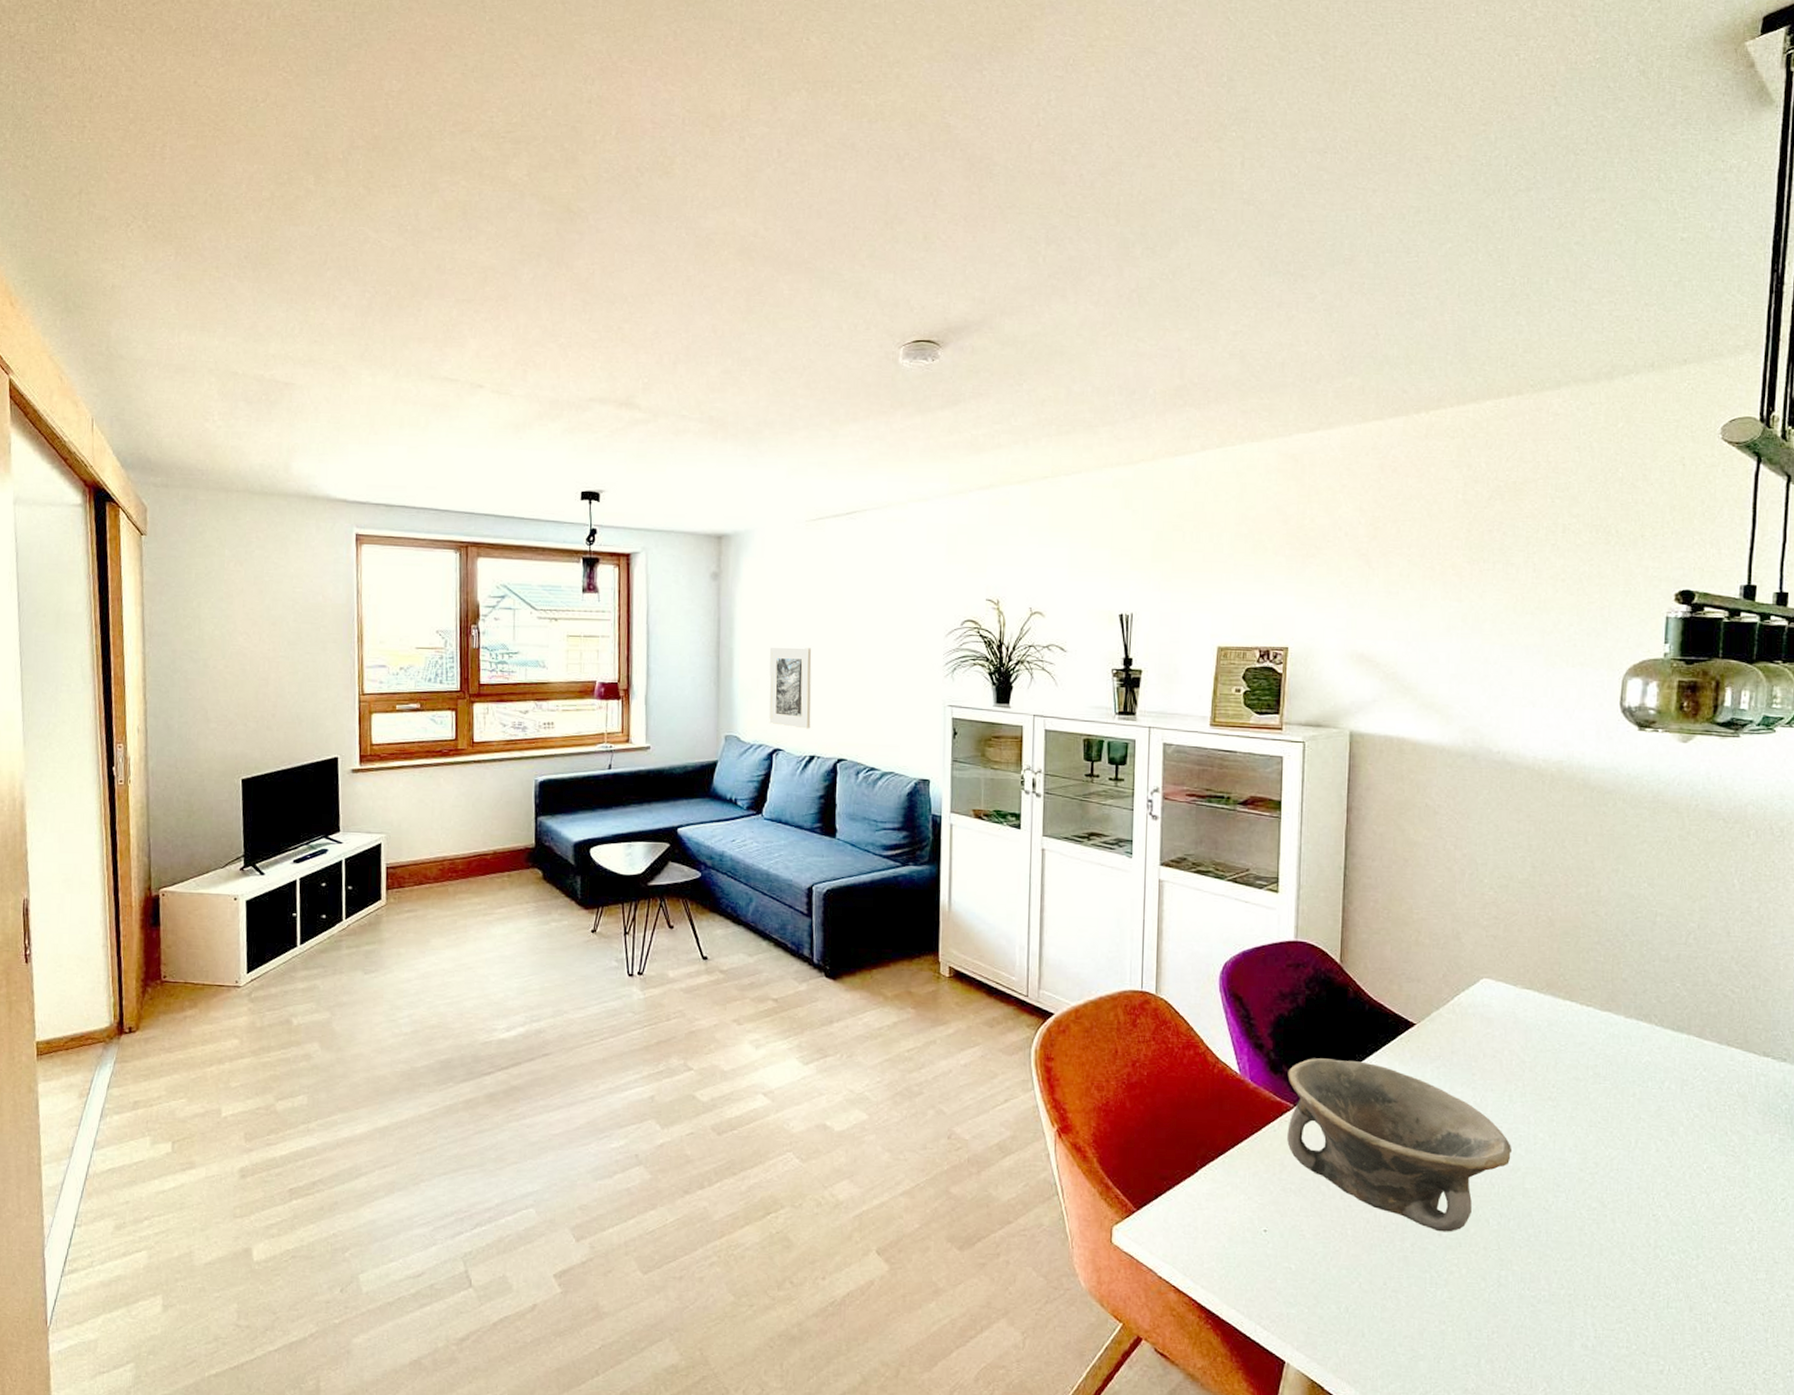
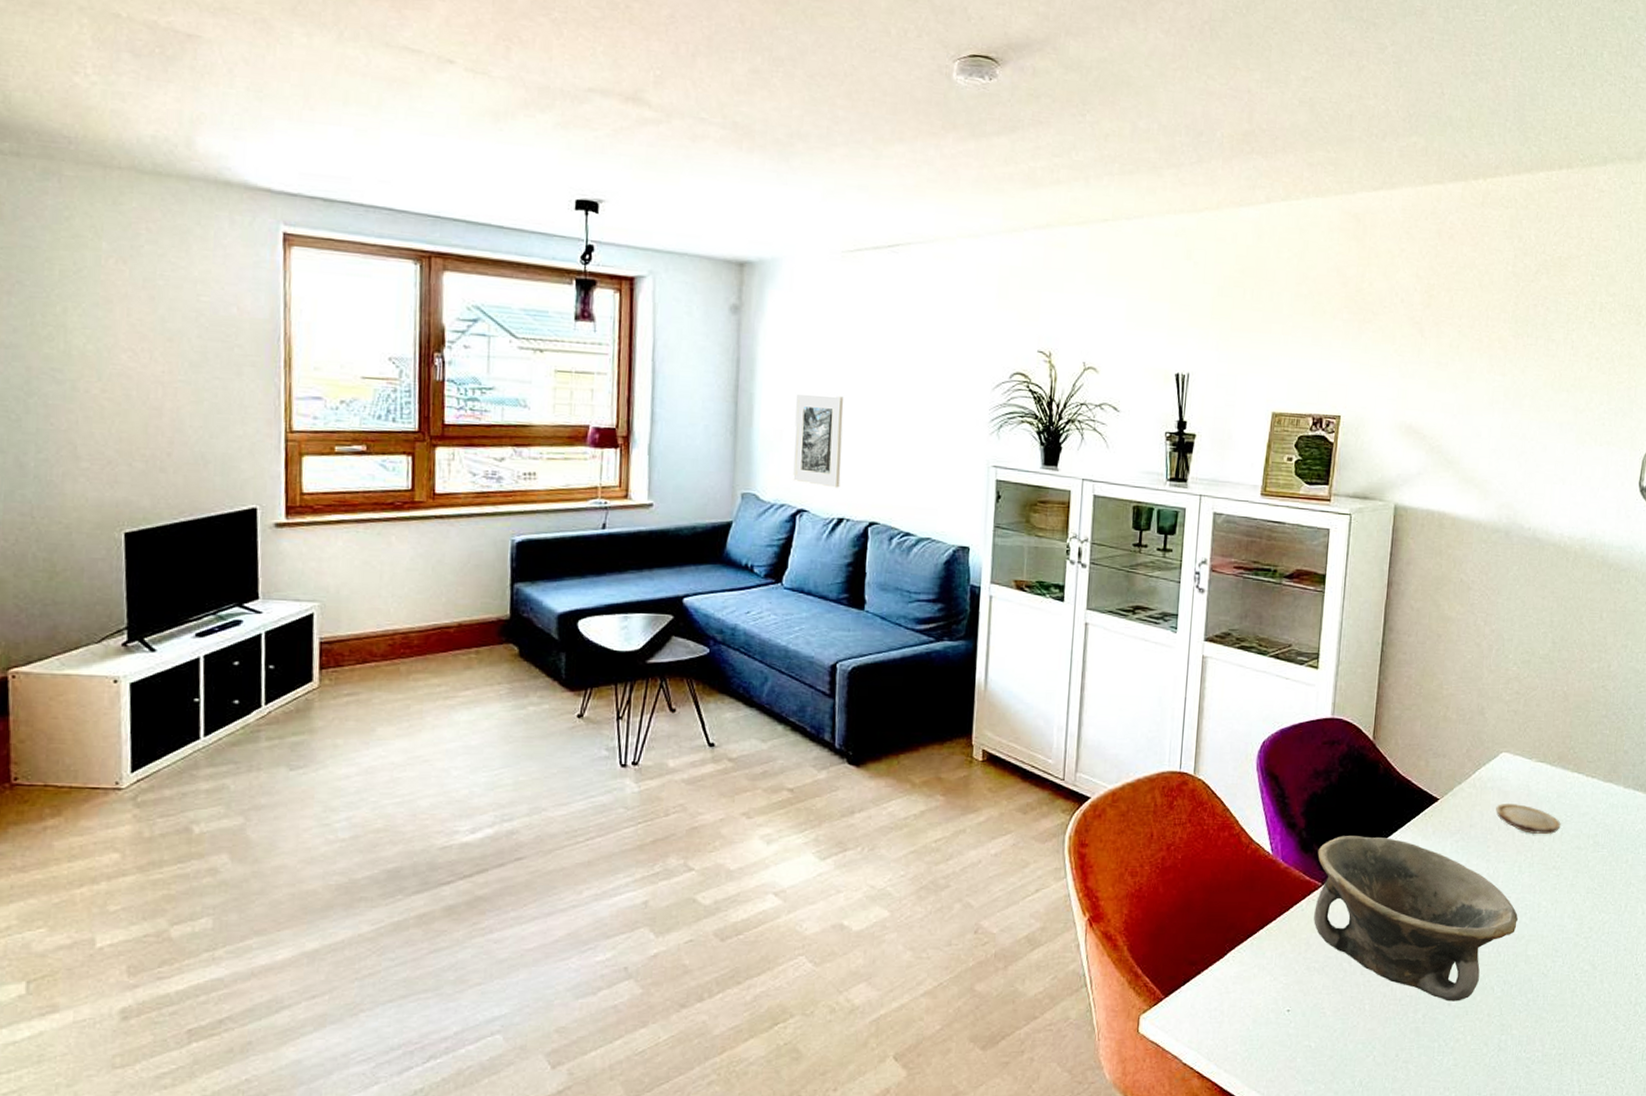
wood slice: none [1479,1030,1554,1063] -> present [1496,804,1561,834]

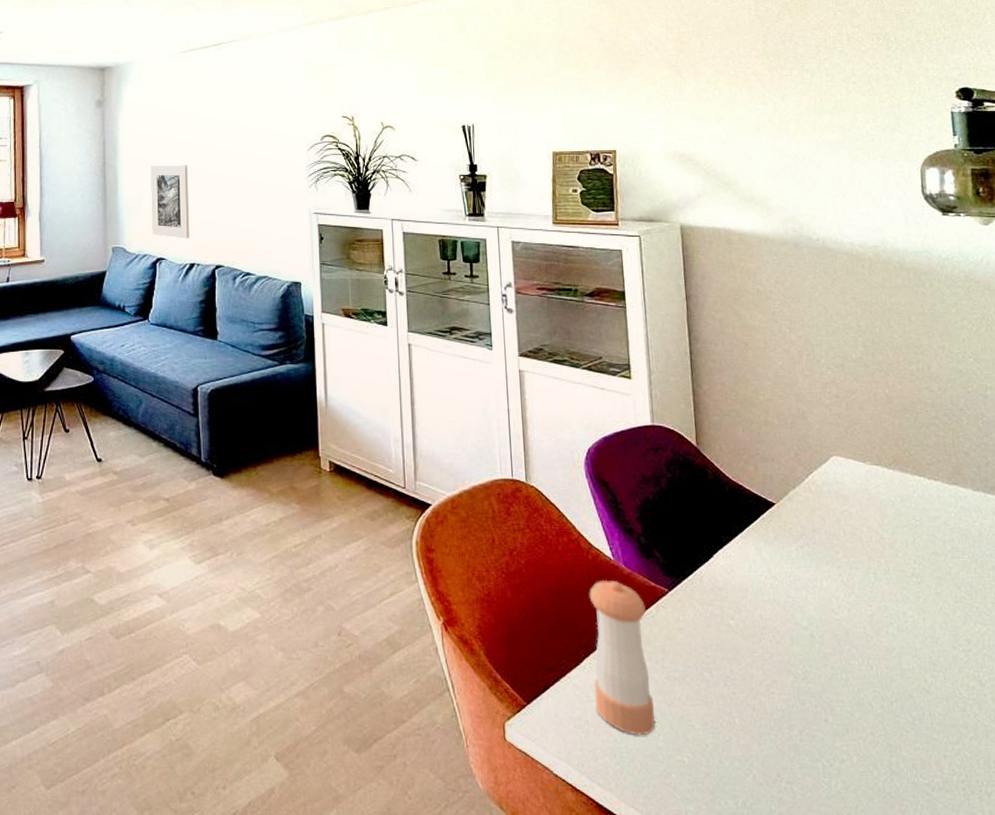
pepper shaker: none [1233,874,1297,1024] -> present [589,579,655,736]
bowl: present [1314,836,1519,1002] -> none [659,541,885,718]
wood slice: present [1496,804,1561,834] -> none [837,508,911,539]

